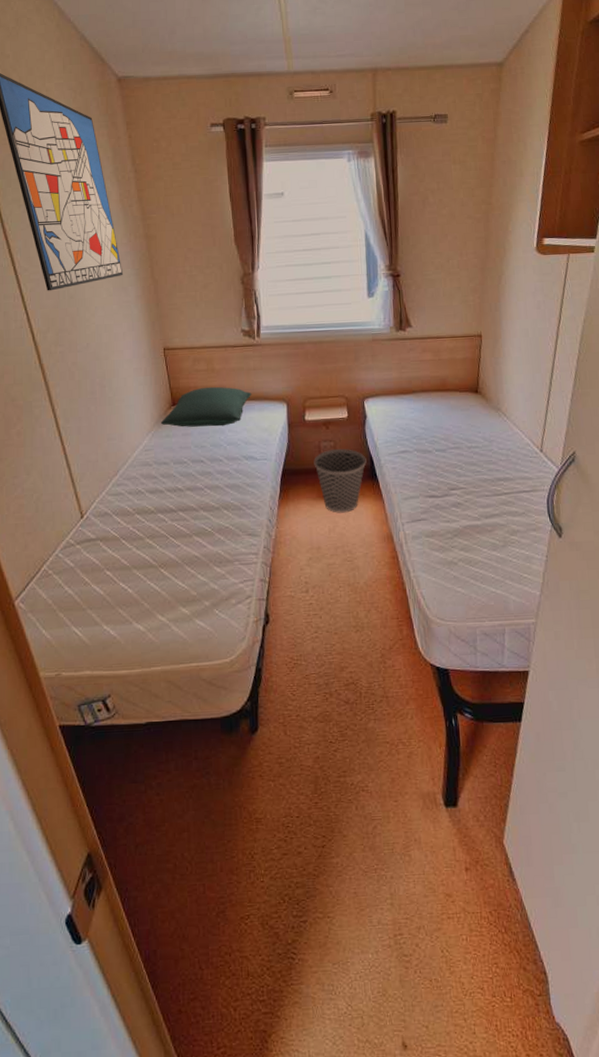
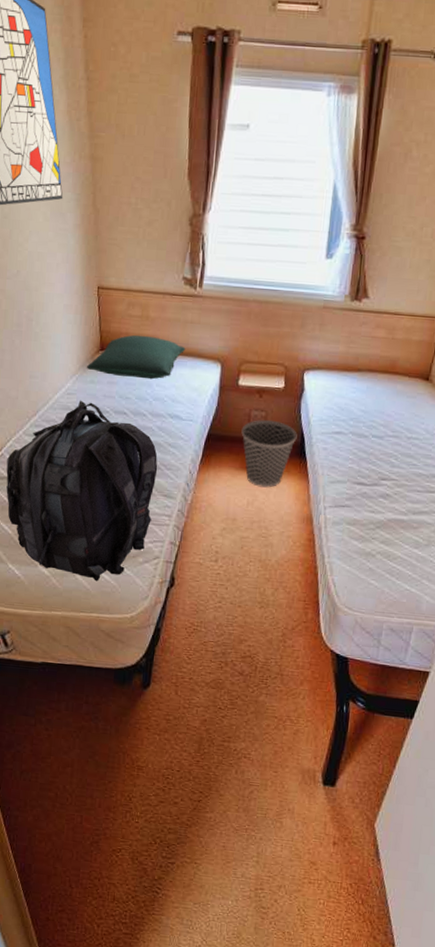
backpack: none [93,454,240,630] -> present [6,400,158,582]

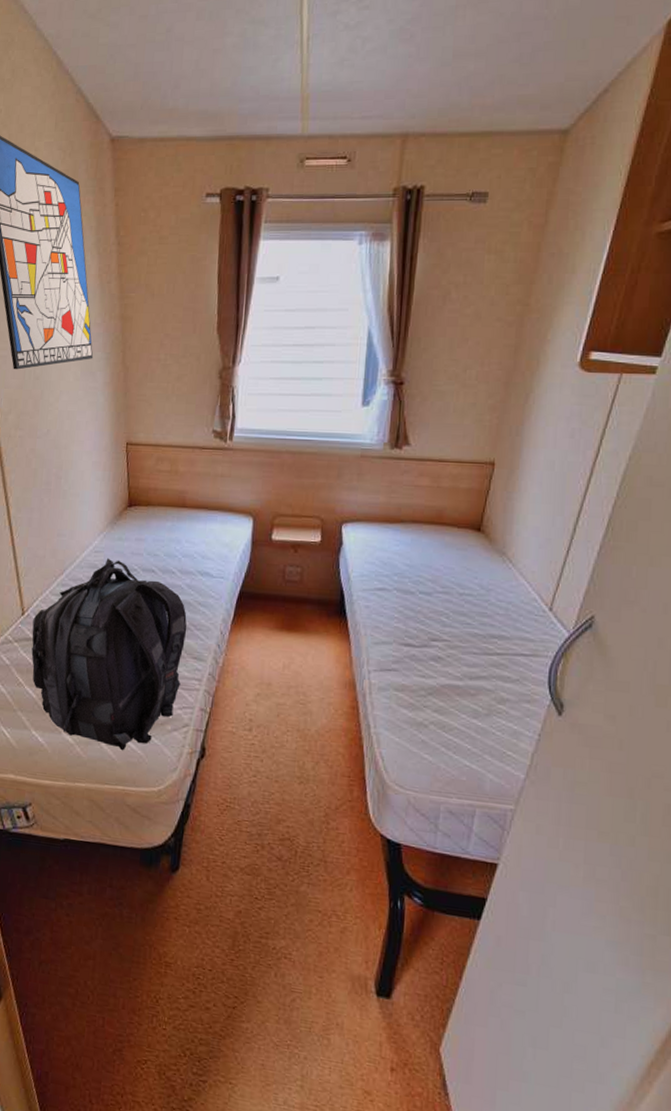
pillow: present [87,334,186,380] -> none [115,490,216,536]
wastebasket: present [241,419,297,488] -> none [275,575,336,650]

